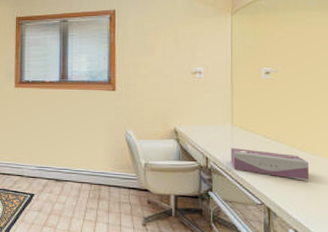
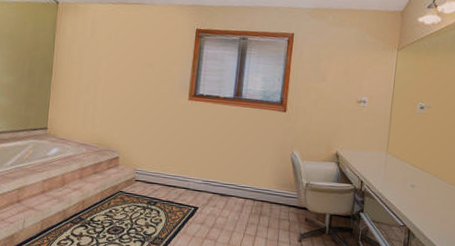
tissue box: present [230,148,310,181] -> none [382,174,446,207]

